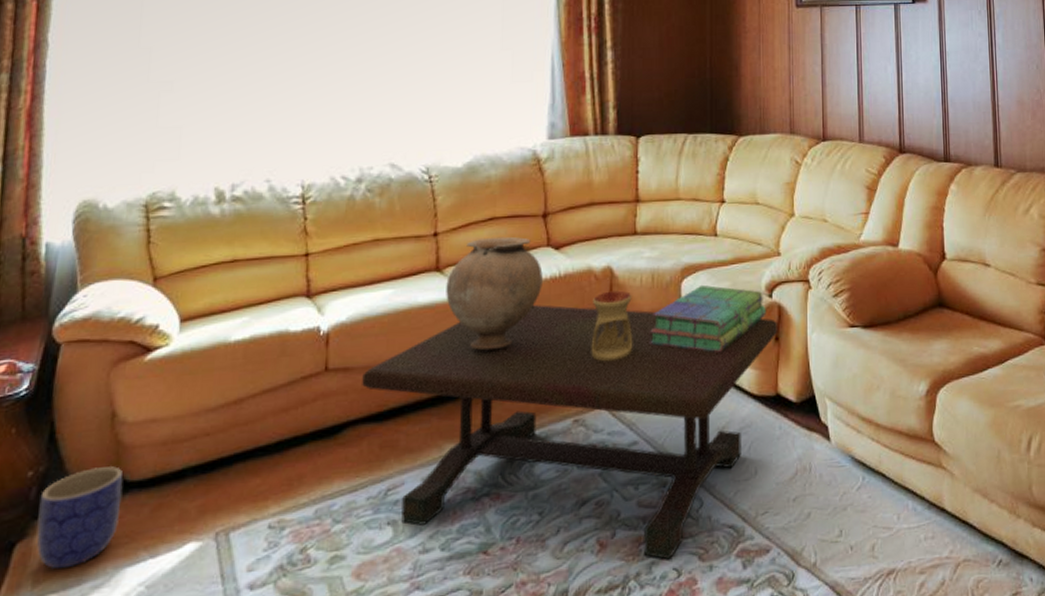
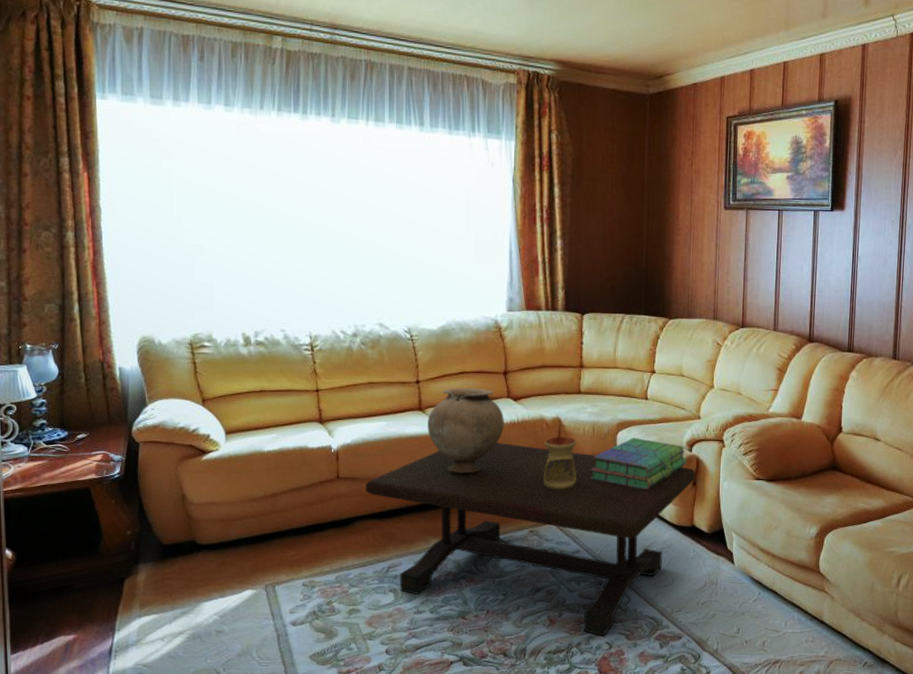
planter: present [37,465,123,570] -> none [138,532,196,599]

